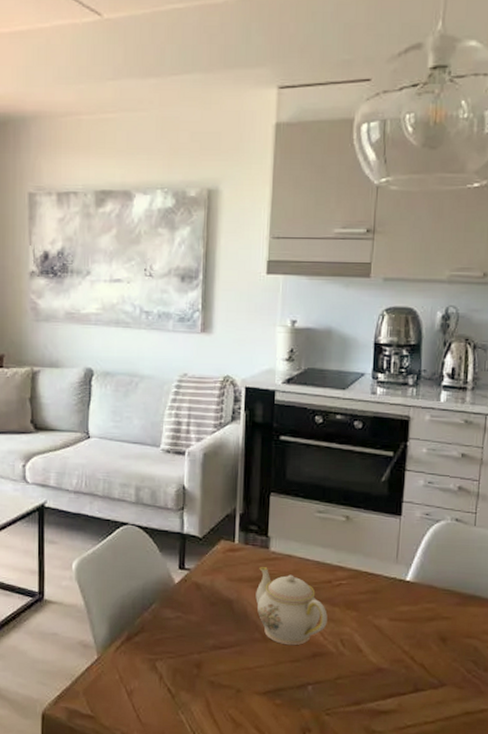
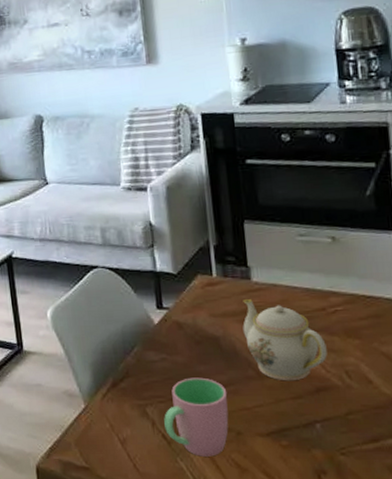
cup: none [171,636,233,711] -> present [164,377,229,457]

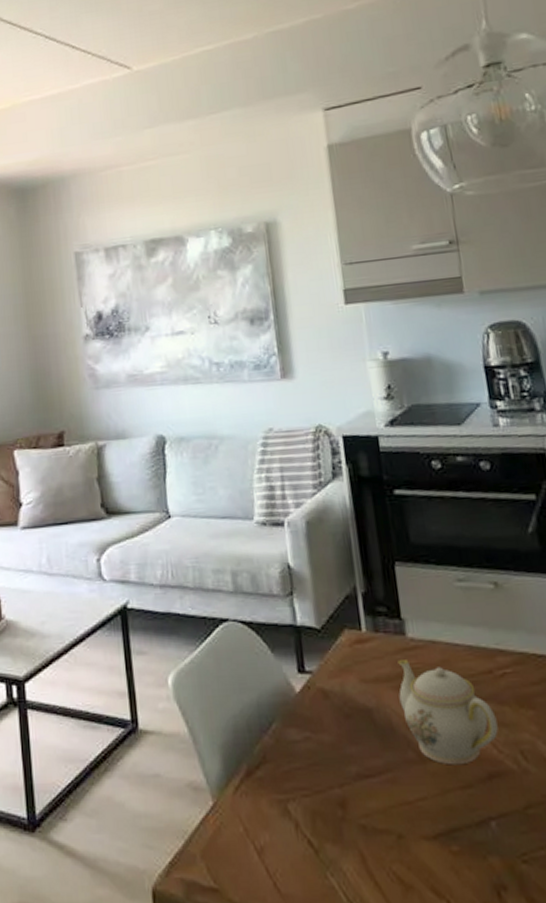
cup: present [164,377,229,457] -> none [309,762,388,870]

